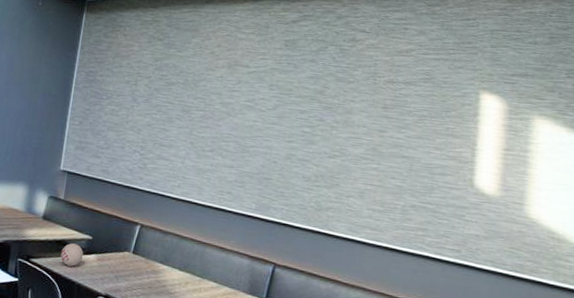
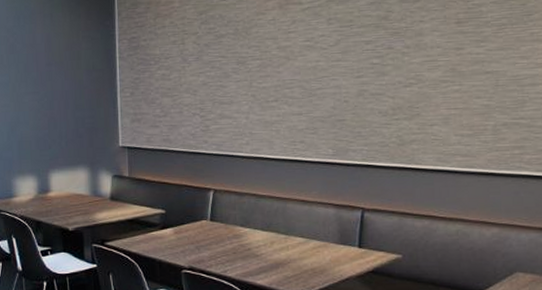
decorative ball: present [60,243,83,267] -> none [136,220,159,244]

